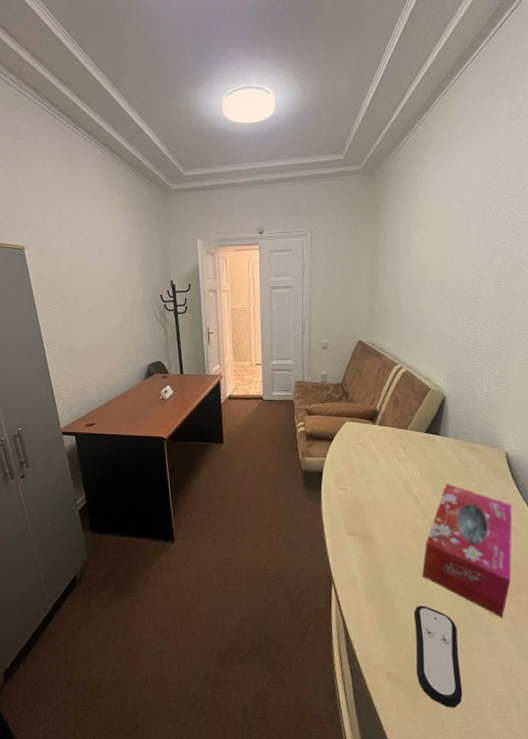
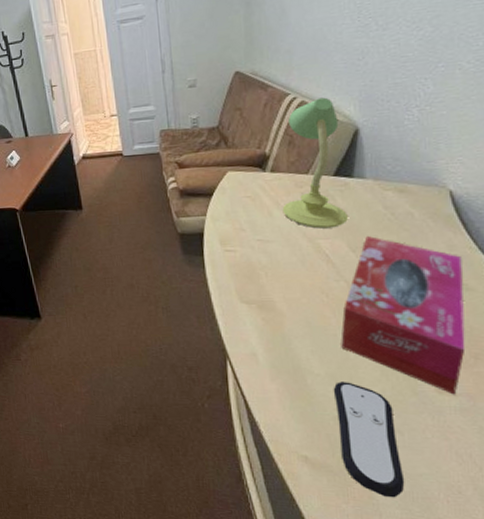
table lamp: none [386,369,434,475] -> present [282,97,348,229]

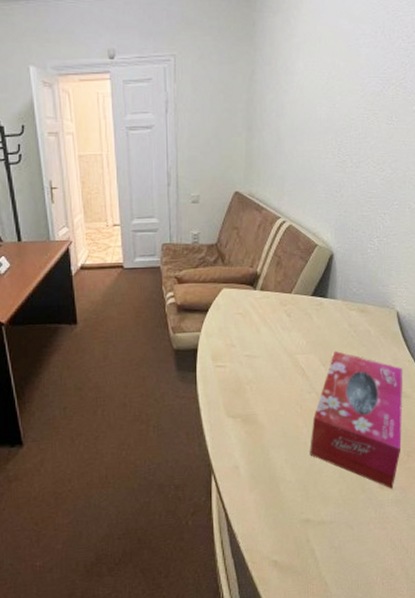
table lamp: present [282,97,348,229] -> none [268,223,321,345]
remote control: present [333,382,405,498] -> none [301,486,352,589]

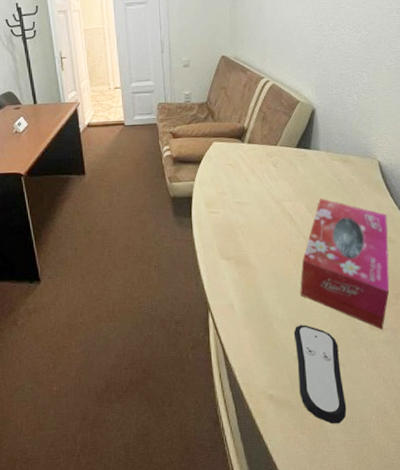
remote control: none [301,486,352,589] -> present [293,325,347,424]

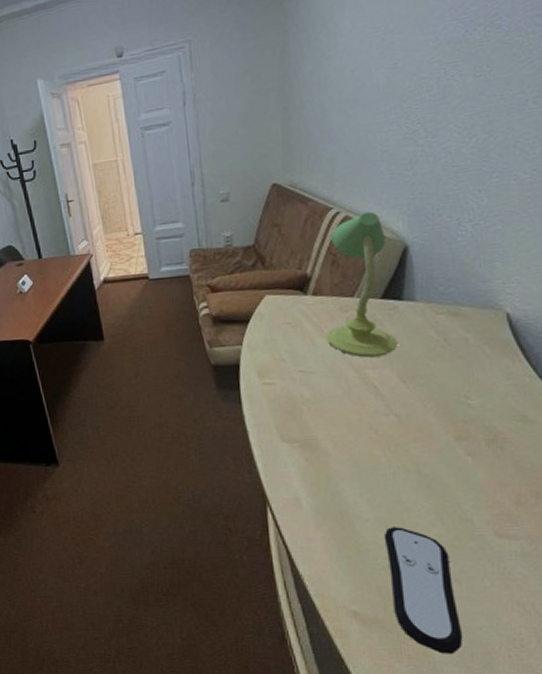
table lamp: none [256,82,306,192] -> present [326,211,398,358]
tissue box: present [300,199,390,330] -> none [391,365,526,538]

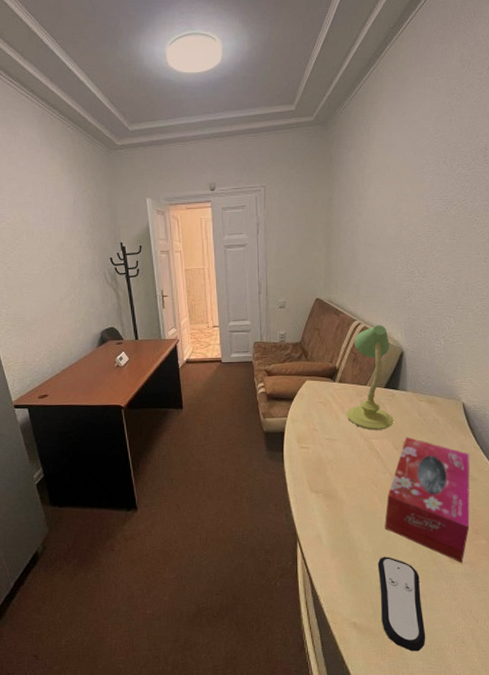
tissue box: none [391,365,526,538] -> present [385,437,470,563]

